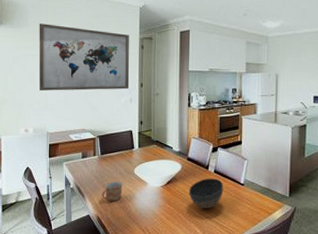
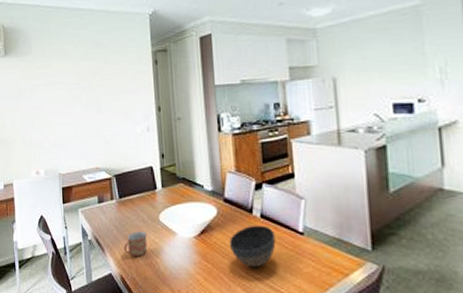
wall art: present [39,23,130,91] -> none [42,47,145,126]

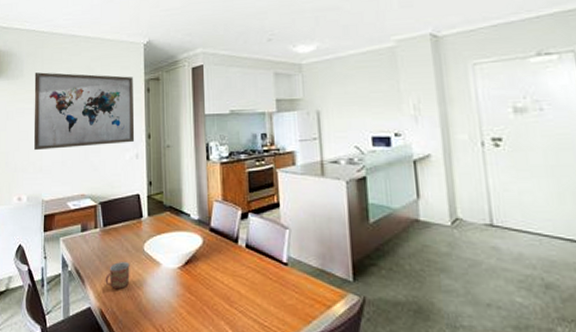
wall art: none [42,47,145,126] -> present [33,72,135,151]
bowl: present [229,225,276,268] -> none [213,255,261,300]

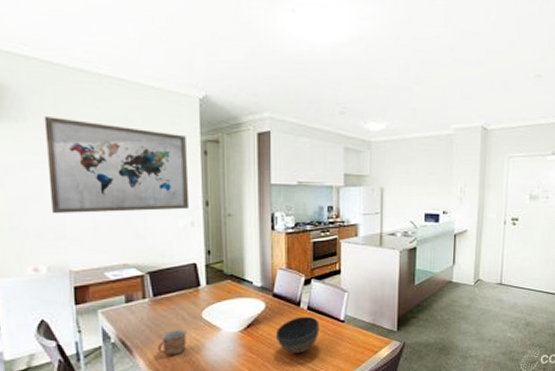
bowl: none [213,255,261,300] -> present [275,316,320,354]

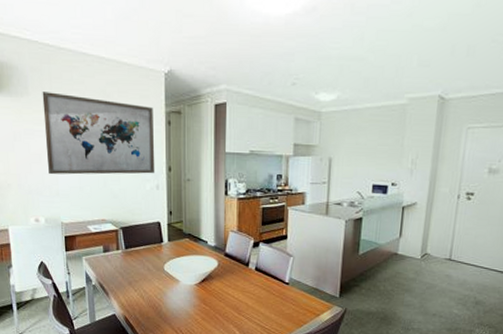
mug: present [157,328,187,355] -> none [128,278,151,300]
bowl: present [275,316,320,354] -> none [226,276,266,310]

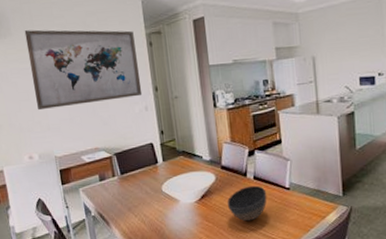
bowl: none [226,276,266,310] -> present [227,185,267,222]

